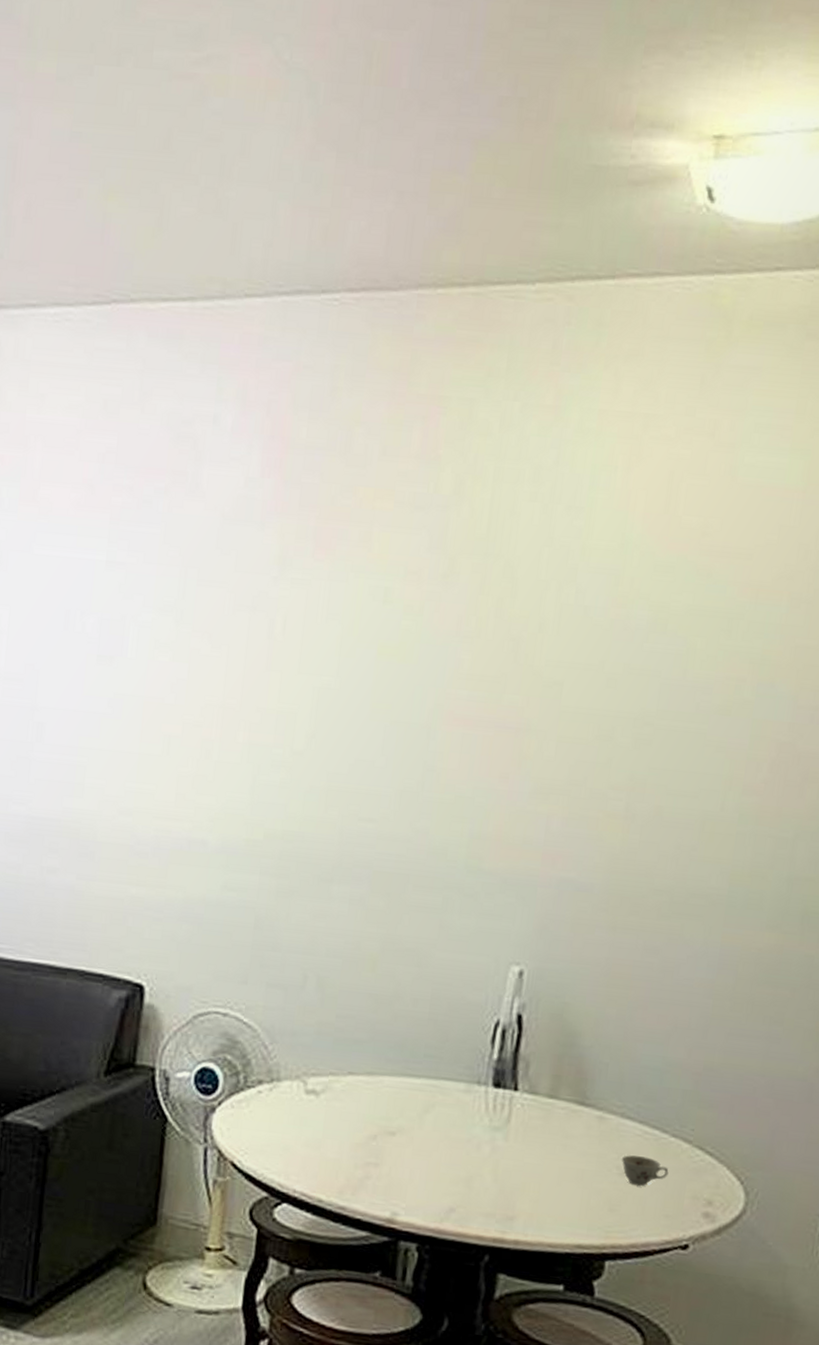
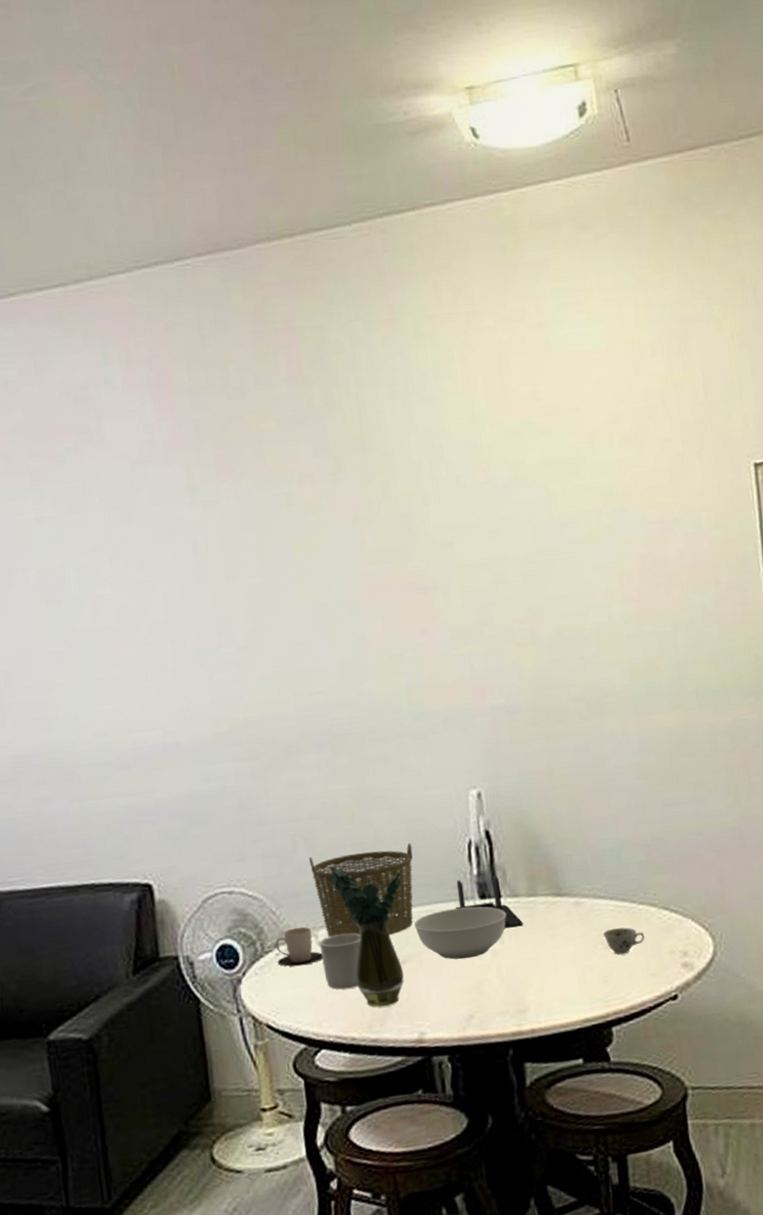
cup: none [258,1068,308,1111] -> present [275,927,323,967]
mug: none [304,1086,354,1147] -> present [319,933,362,989]
basket: none [316,996,433,1101] -> present [308,842,414,937]
vase: none [333,1013,413,1176] -> present [329,867,404,1007]
bowl: none [414,1088,519,1148] -> present [414,906,507,960]
napkin holder: none [464,1060,535,1127] -> present [456,875,523,928]

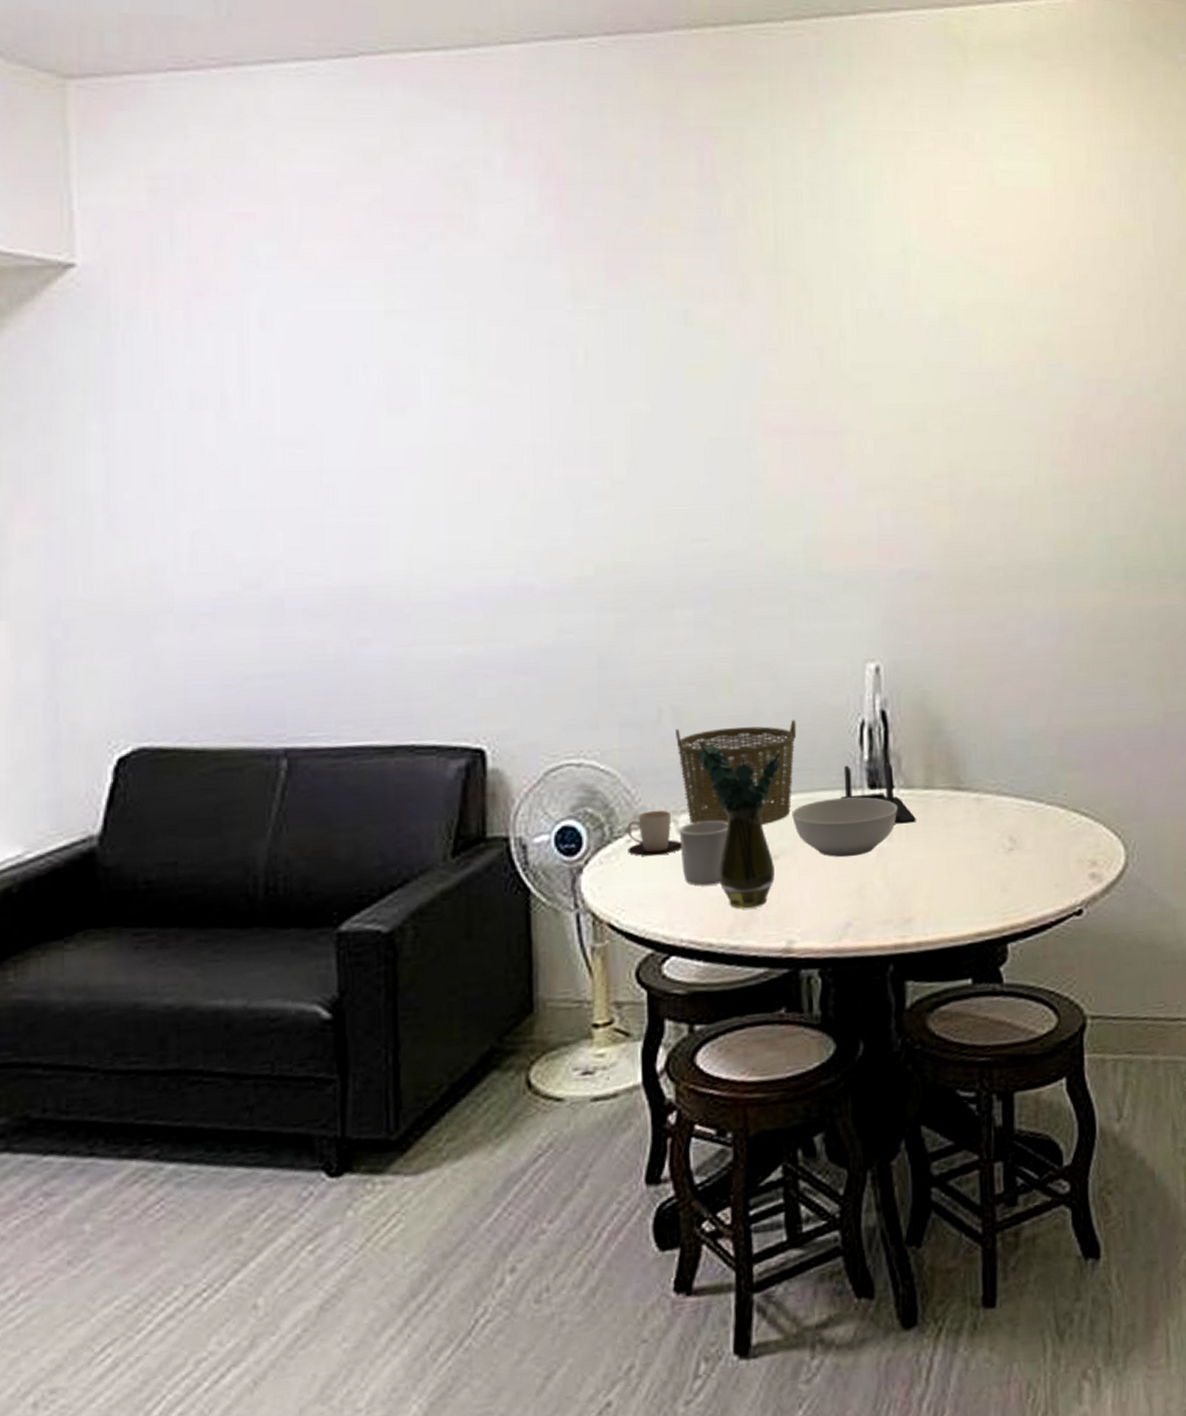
teacup: present [602,927,645,955] -> none [1004,830,1051,861]

